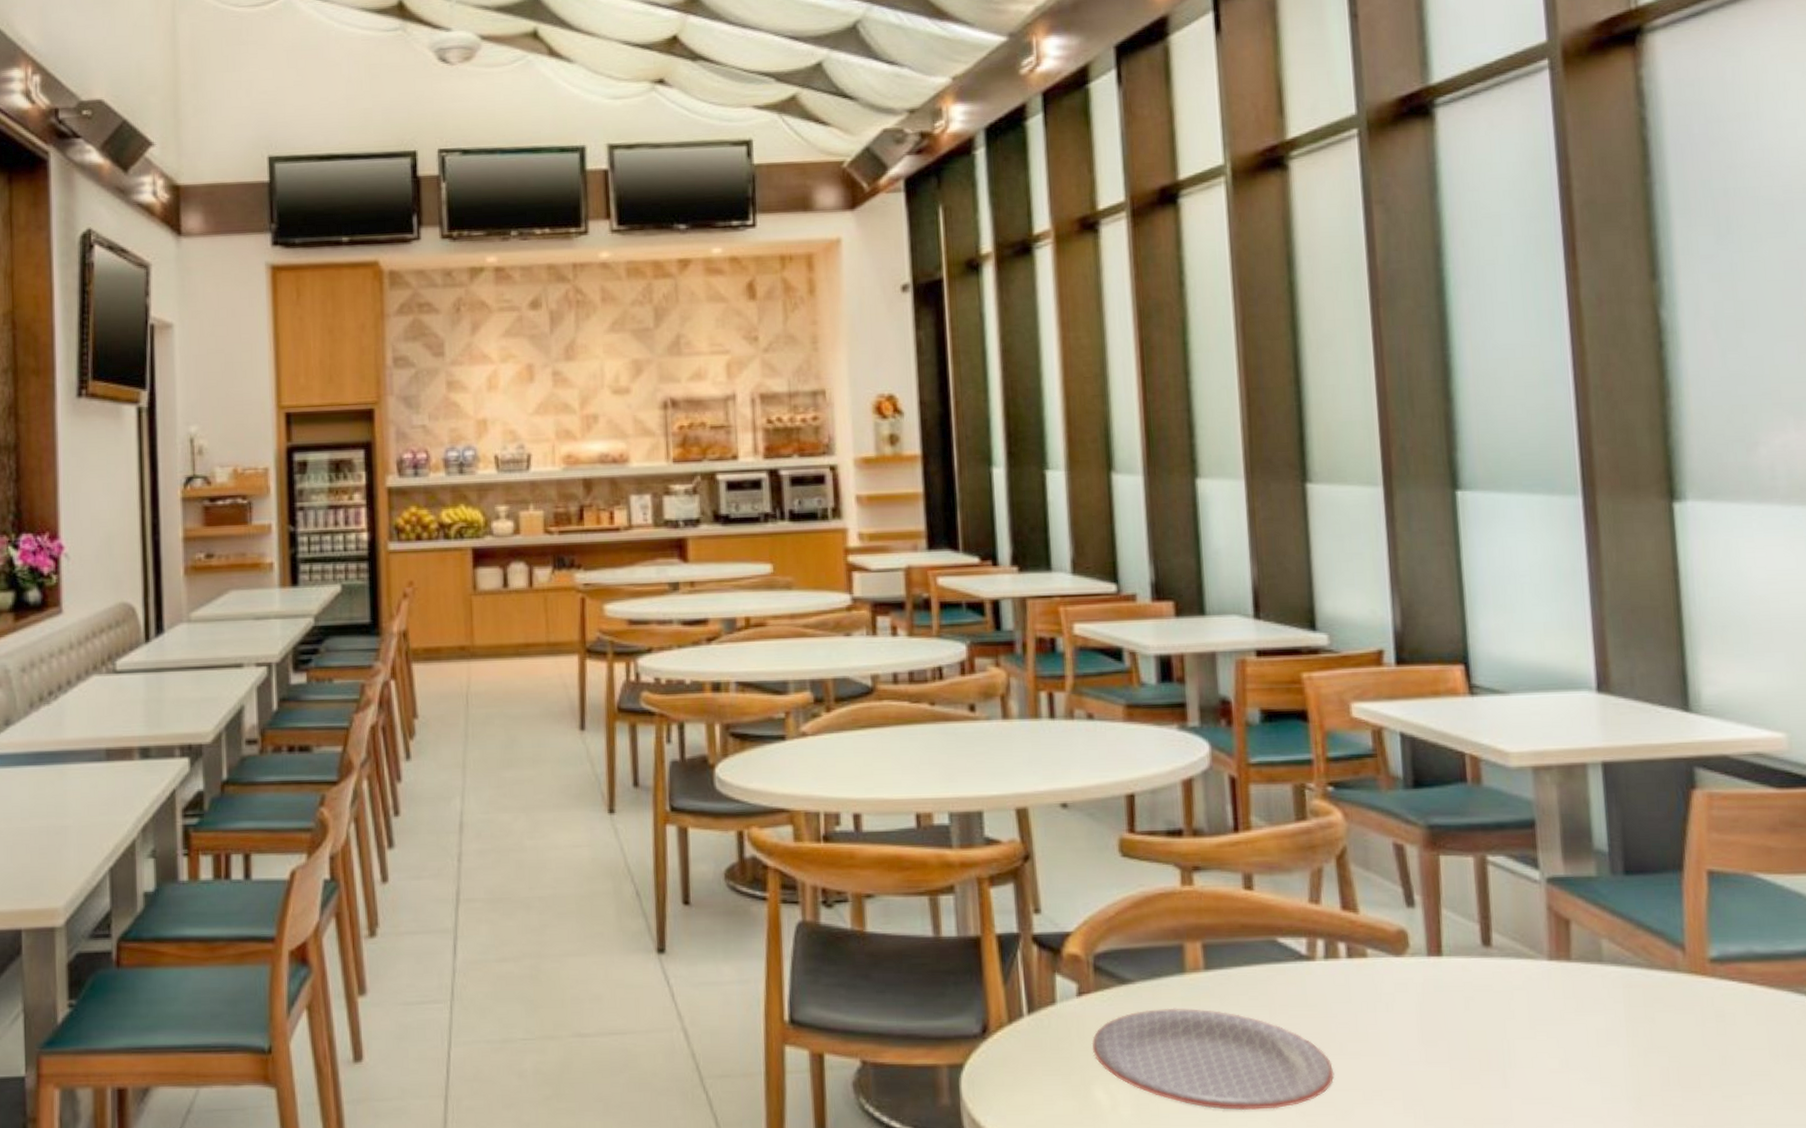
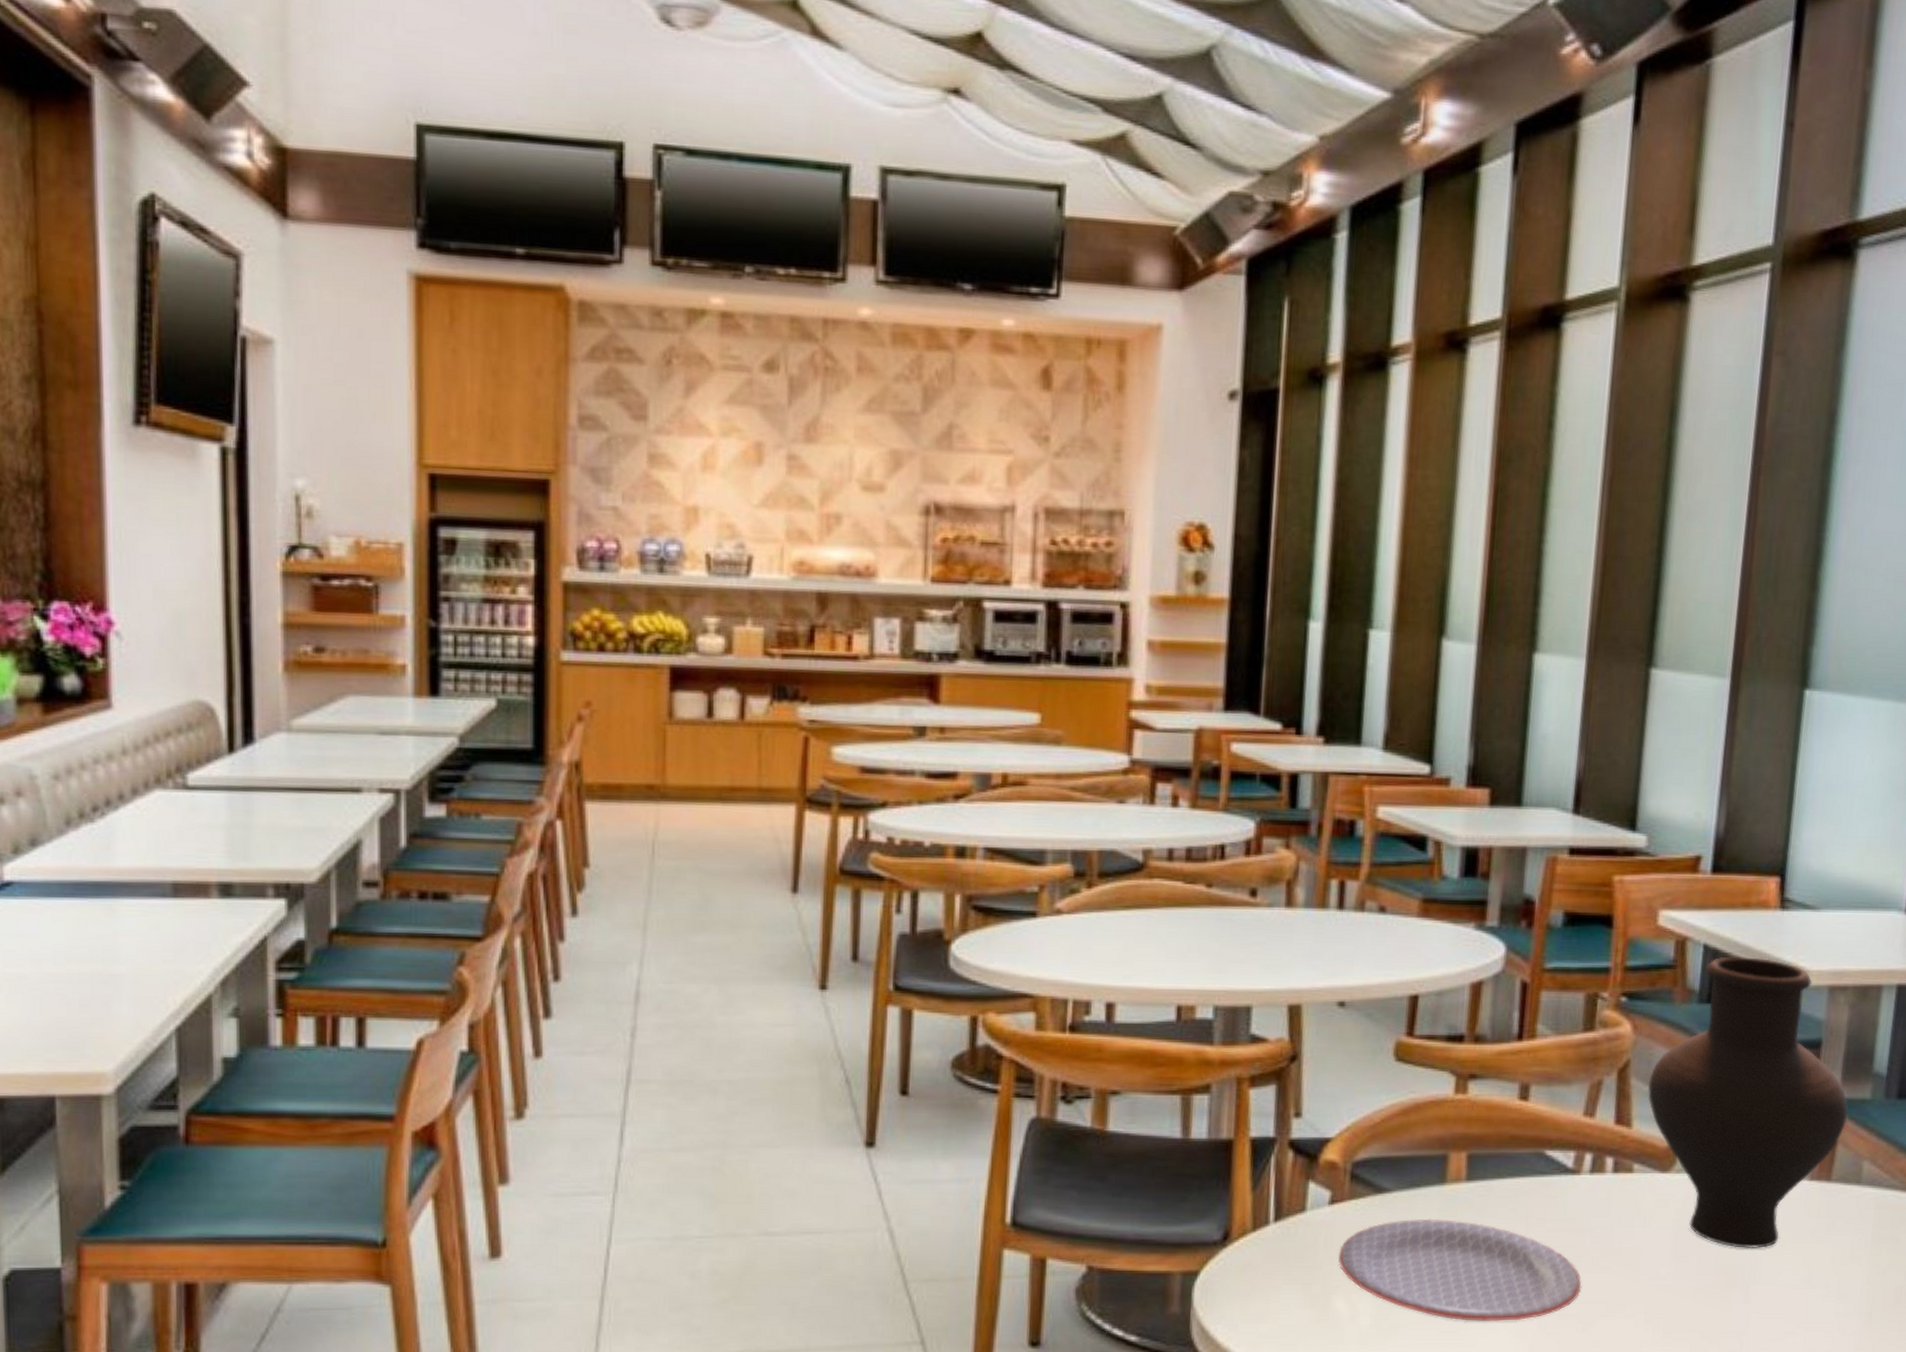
vase: none [1367,742,1577,1031] -> present [1647,956,1848,1248]

